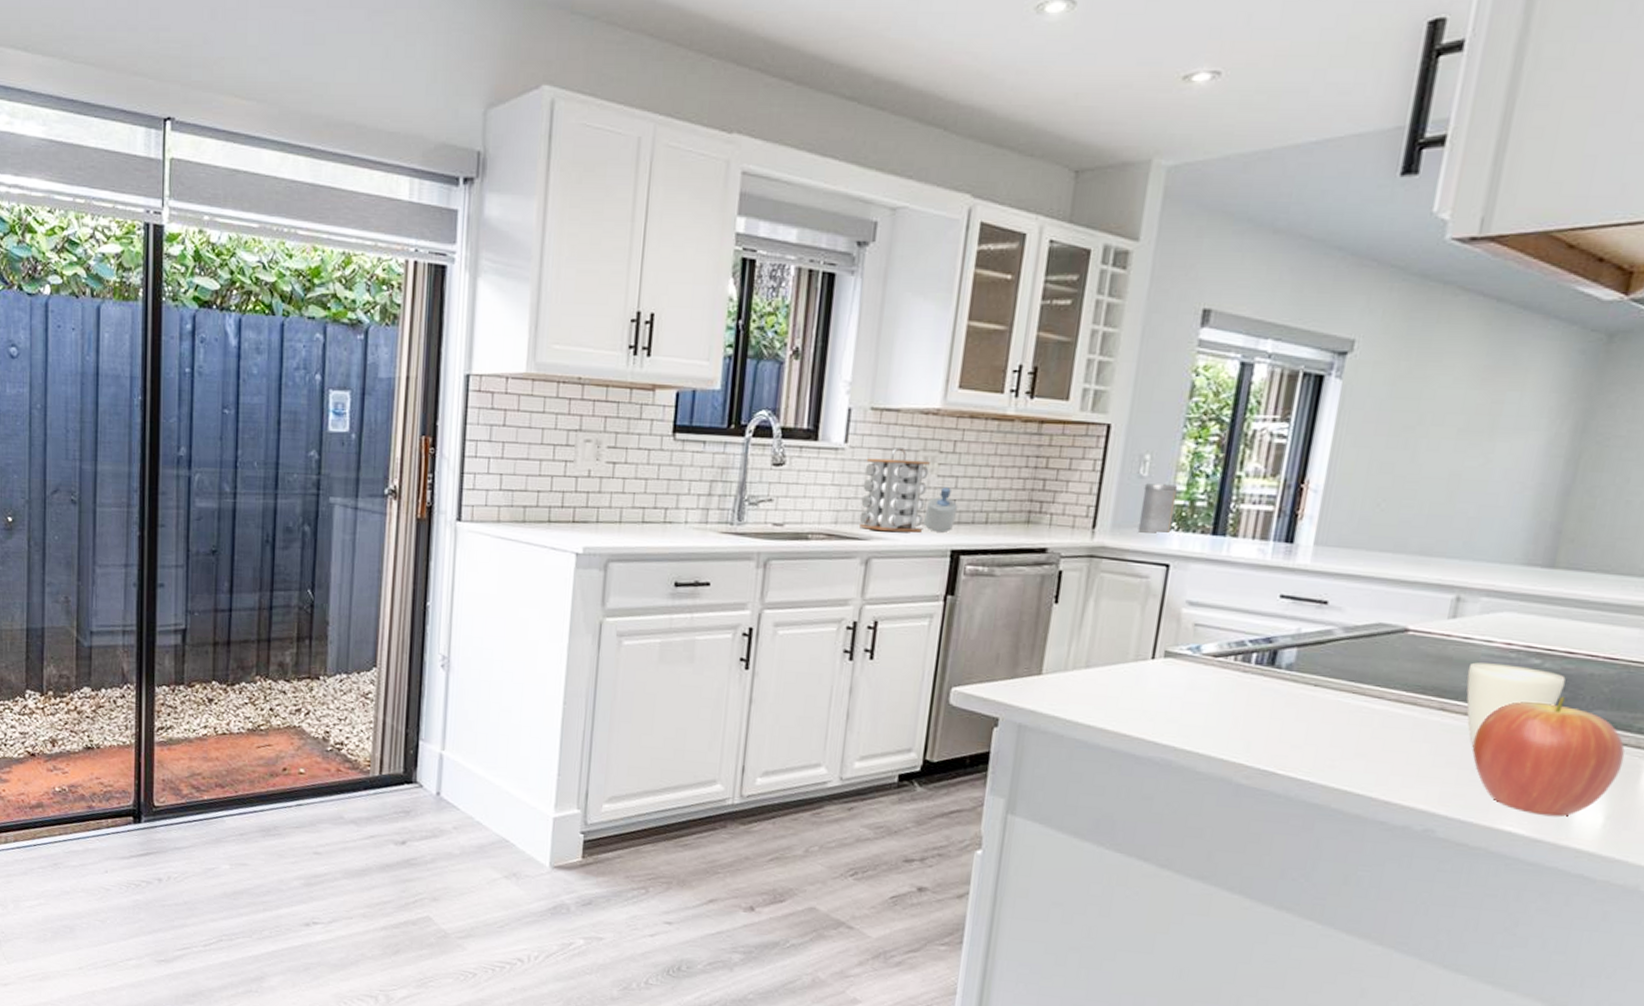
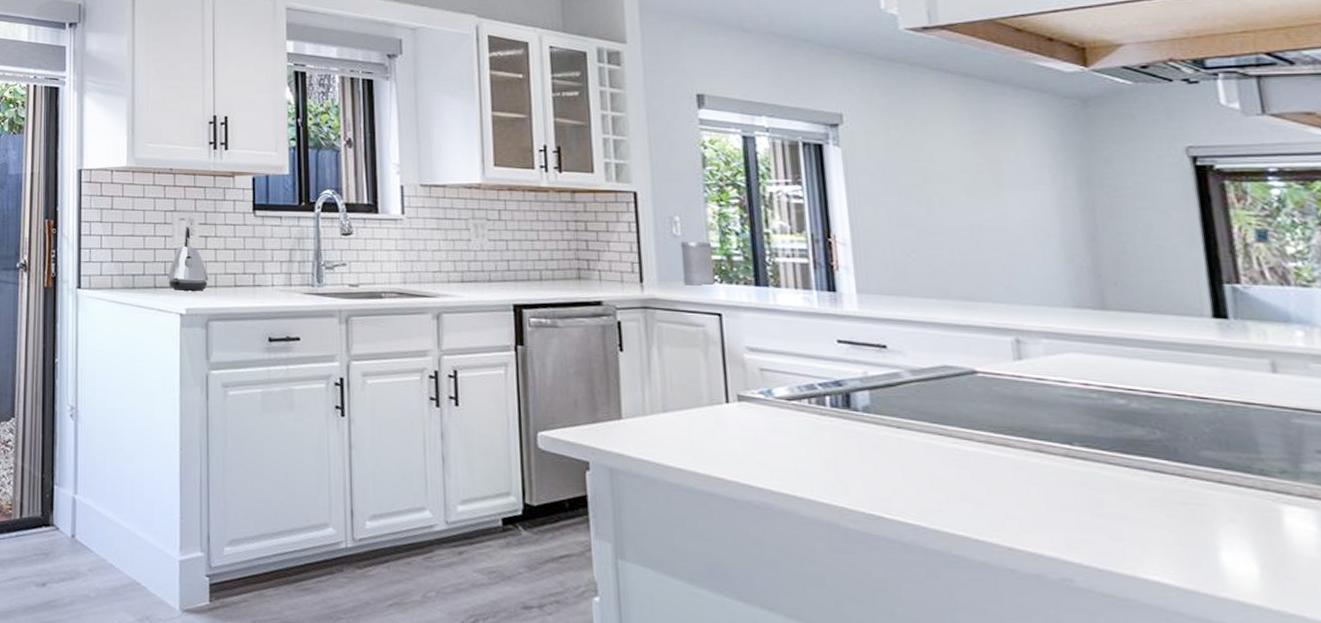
kettle: none [564,450,614,527] -> present [167,227,209,291]
spice rack: present [859,446,930,533] -> none [423,216,483,291]
soap dispenser: present [924,487,958,533] -> none [483,249,513,289]
cup: present [1466,662,1566,747] -> none [1051,403,1161,490]
fruit: present [1472,696,1625,818] -> none [1081,436,1257,566]

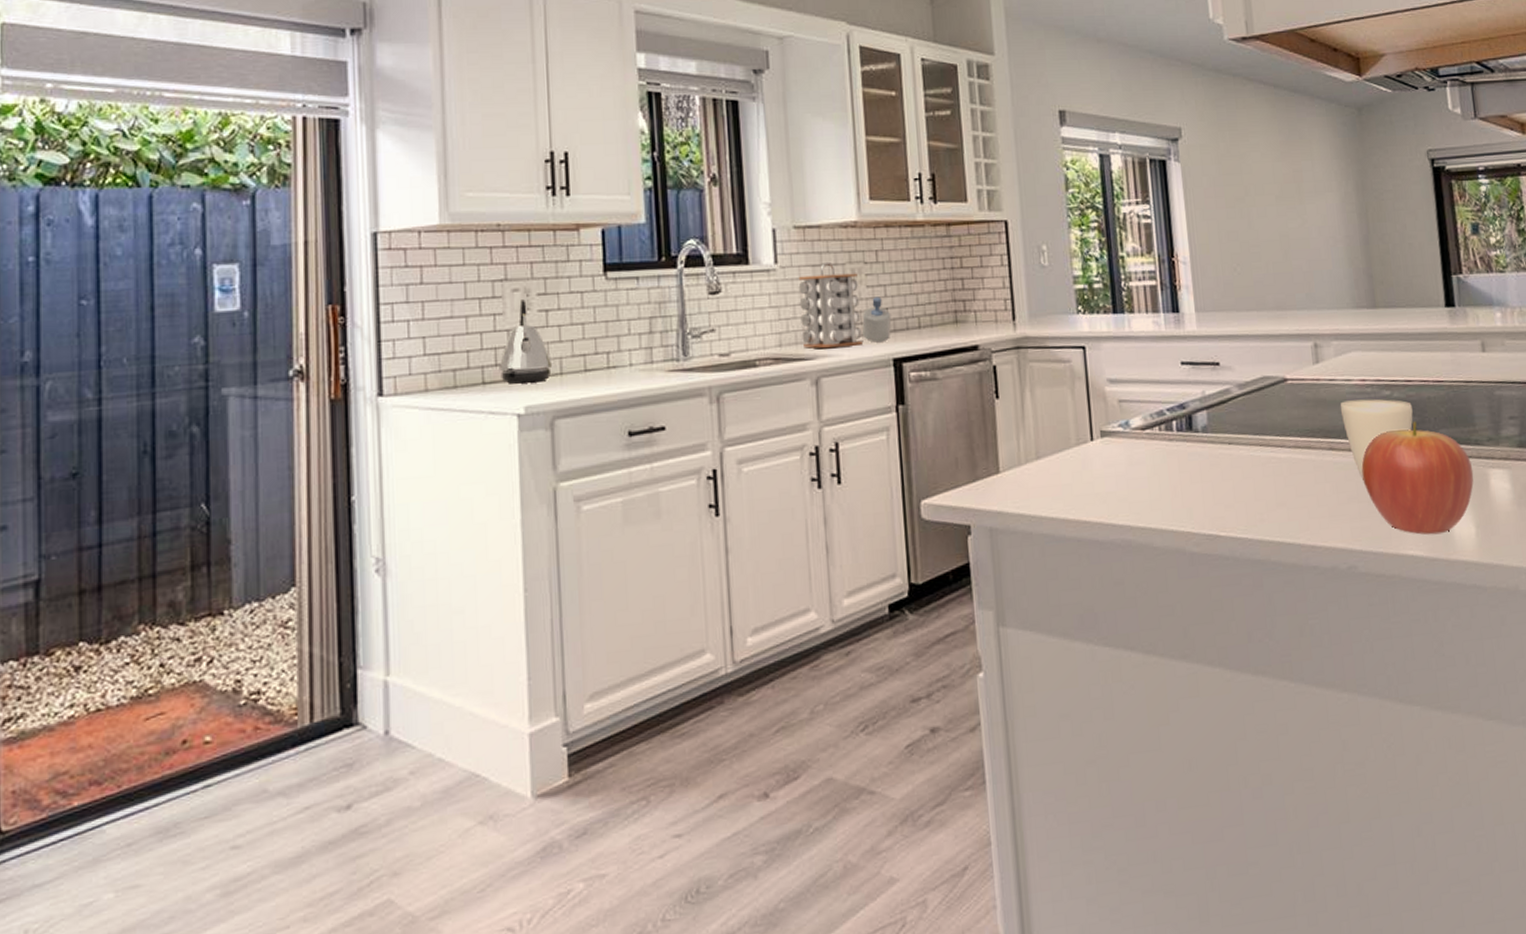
spice rack: none [423,216,483,291] -> present [798,261,862,350]
soap dispenser: none [483,249,513,289] -> present [862,297,892,343]
canister: present [680,241,714,286] -> none [1047,270,1078,321]
cup: none [1051,403,1161,490] -> present [1340,398,1413,480]
fruit: none [1081,436,1257,566] -> present [1361,420,1474,535]

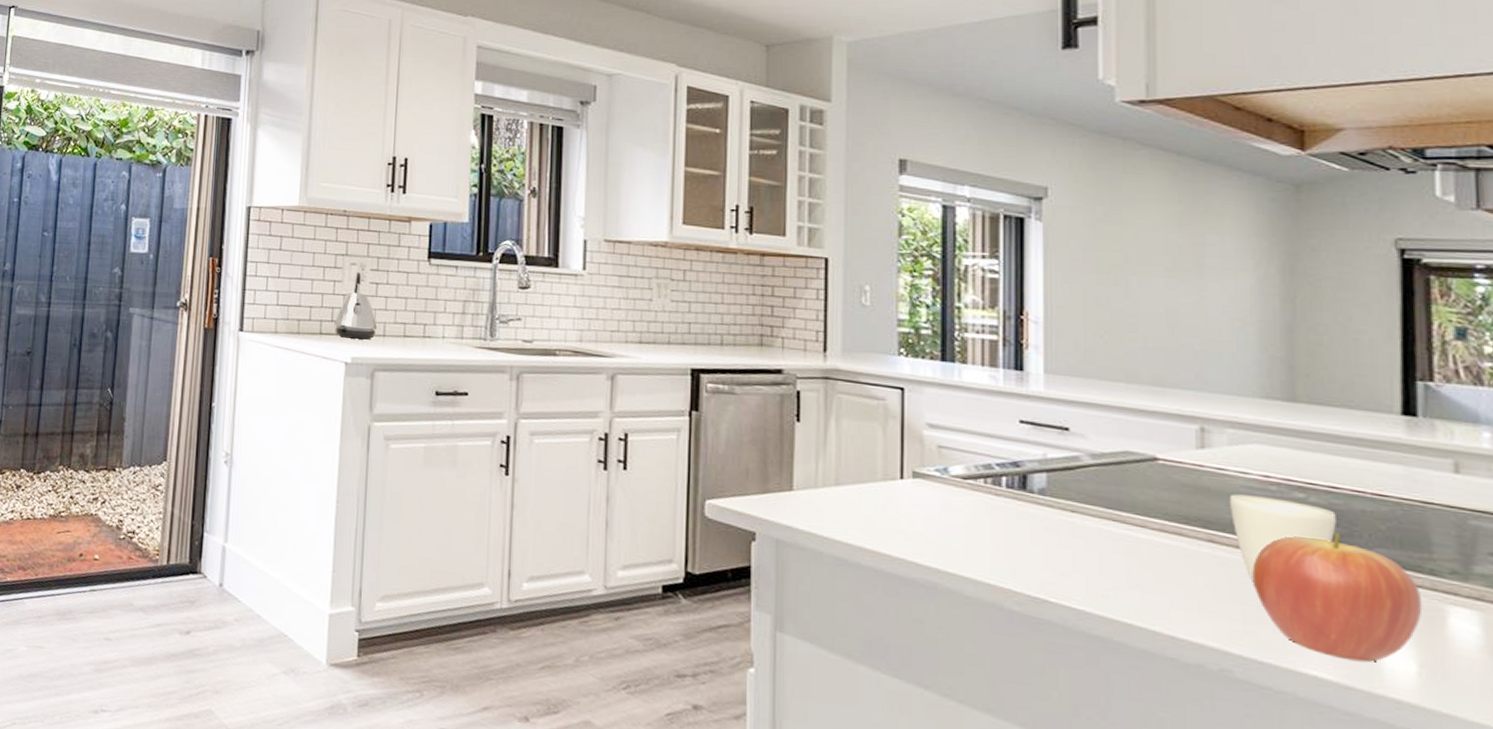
spice rack: present [798,261,862,350] -> none [602,274,663,352]
soap dispenser: present [862,297,892,343] -> none [663,311,694,353]

